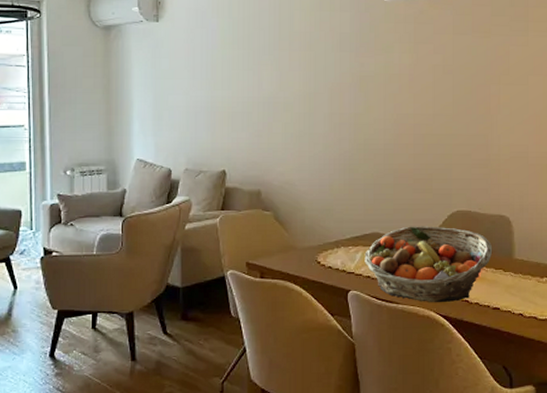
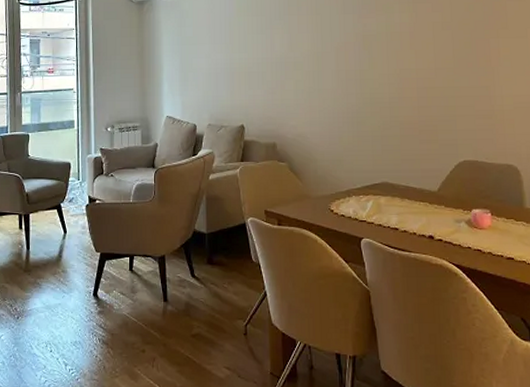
fruit basket: present [364,226,493,303] -> none [375,175,503,252]

